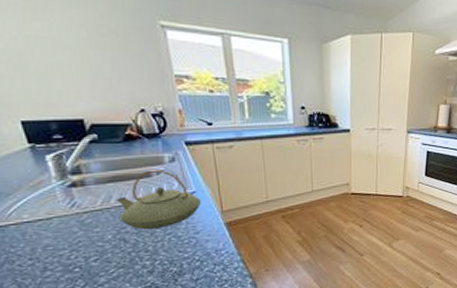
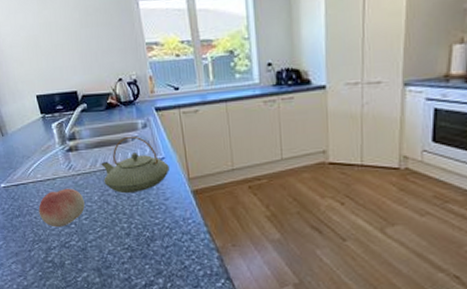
fruit: none [24,228,94,274] -> present [38,188,85,228]

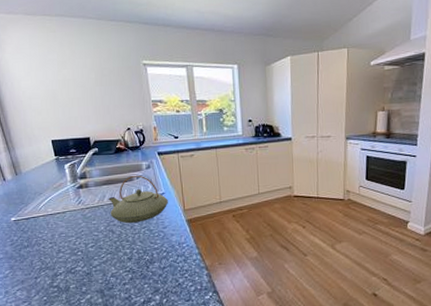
fruit: present [38,188,85,228] -> none [47,220,92,256]

